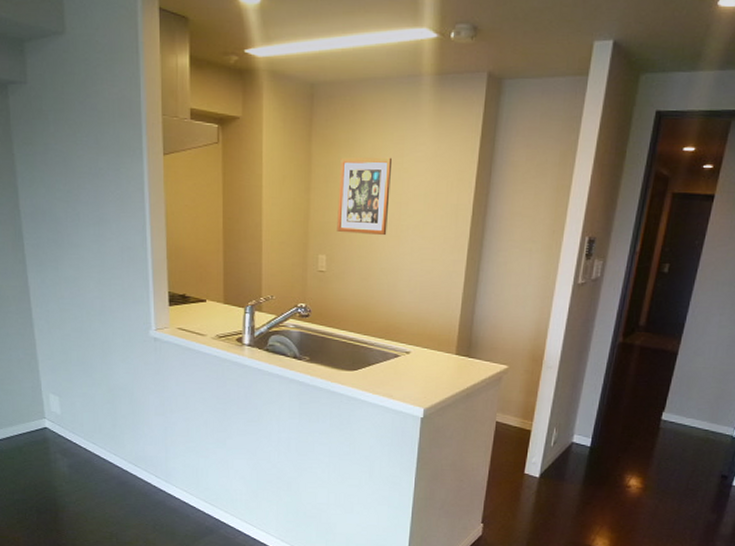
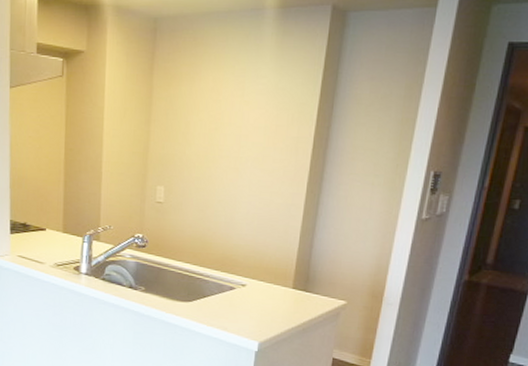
wall art: present [337,157,391,235] -> none [176,90,232,167]

